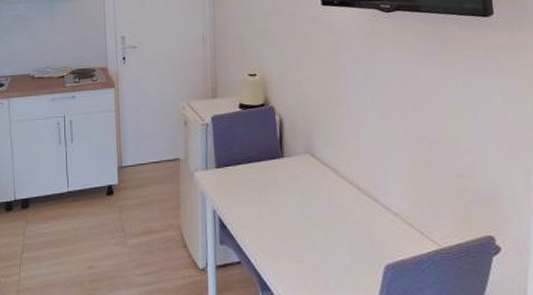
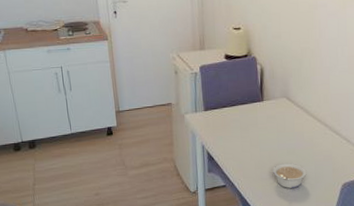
legume: none [297,234,339,269] -> present [273,162,307,188]

